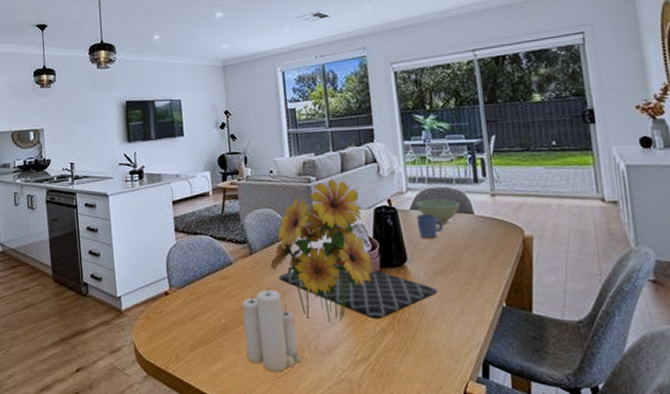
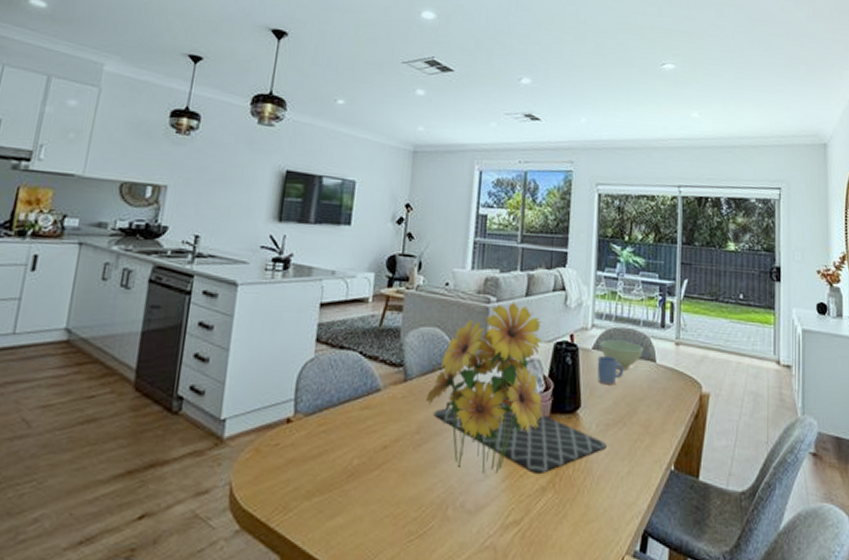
candle: present [241,288,302,372] -> none [377,425,445,533]

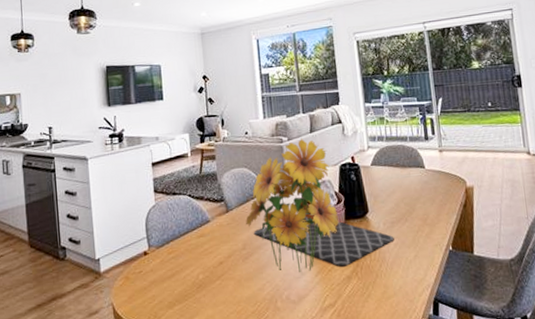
mug: present [597,355,623,385] -> none [376,168,399,192]
bowl: present [599,339,644,370] -> none [376,155,414,179]

